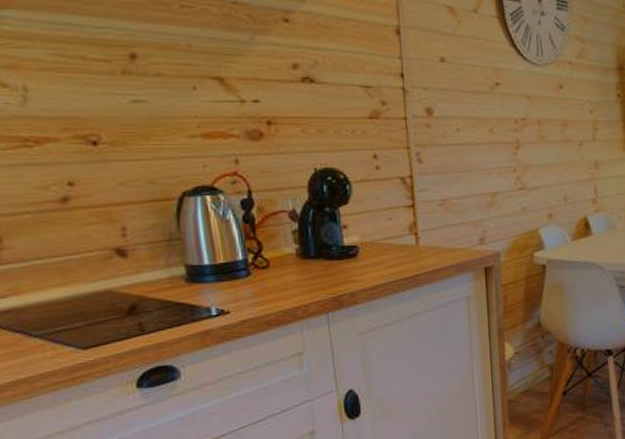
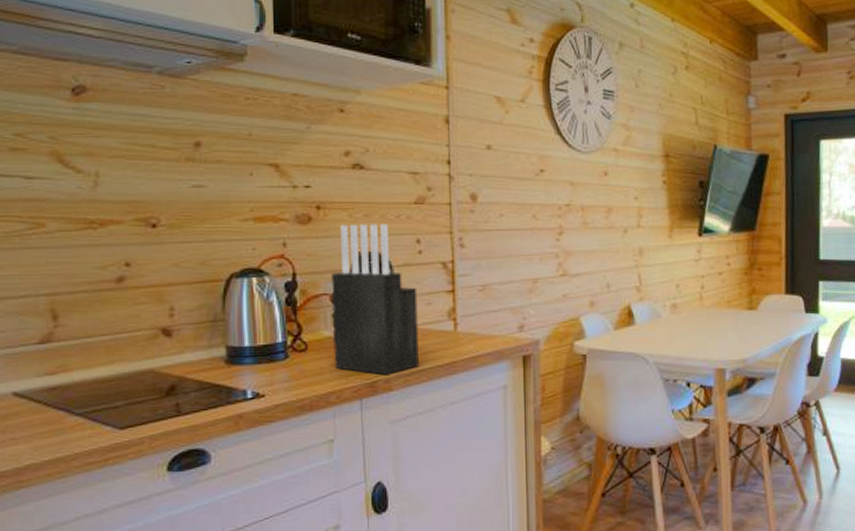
knife block: none [288,139,383,290] -> present [331,224,419,376]

